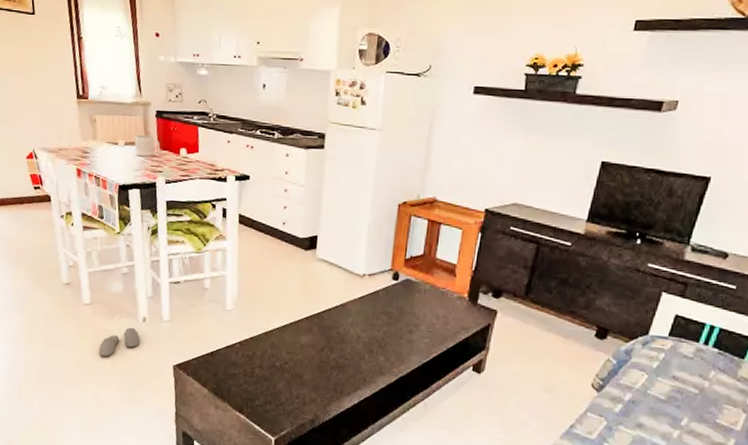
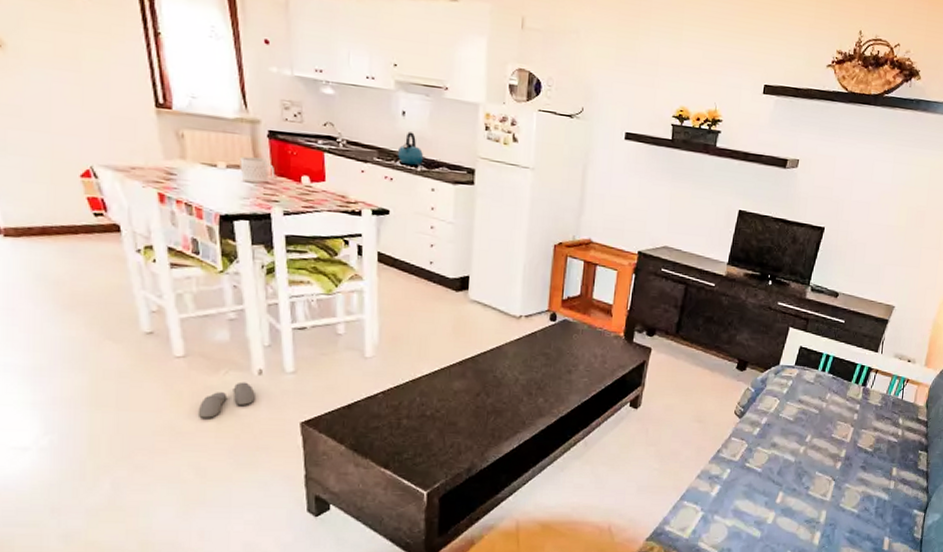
kettle: none [257,103,281,134] -> present [397,132,424,166]

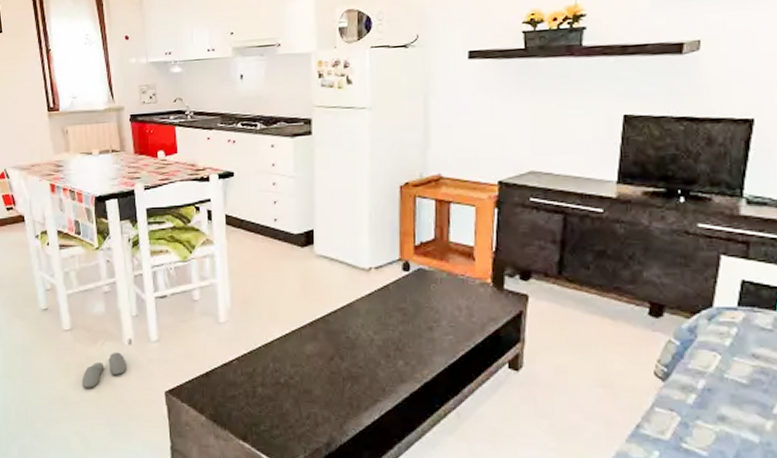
mug: present [240,156,276,184] -> none [109,141,137,165]
kettle: present [397,132,424,166] -> none [238,93,262,126]

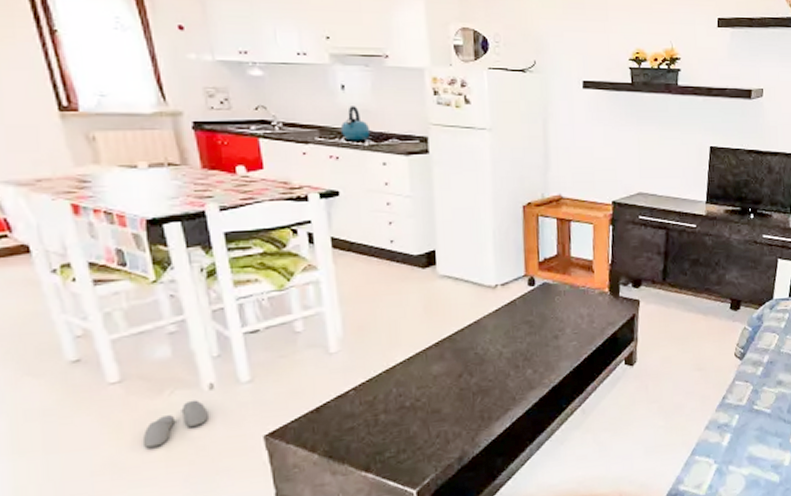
kettle: none [238,93,262,126] -> present [340,106,371,141]

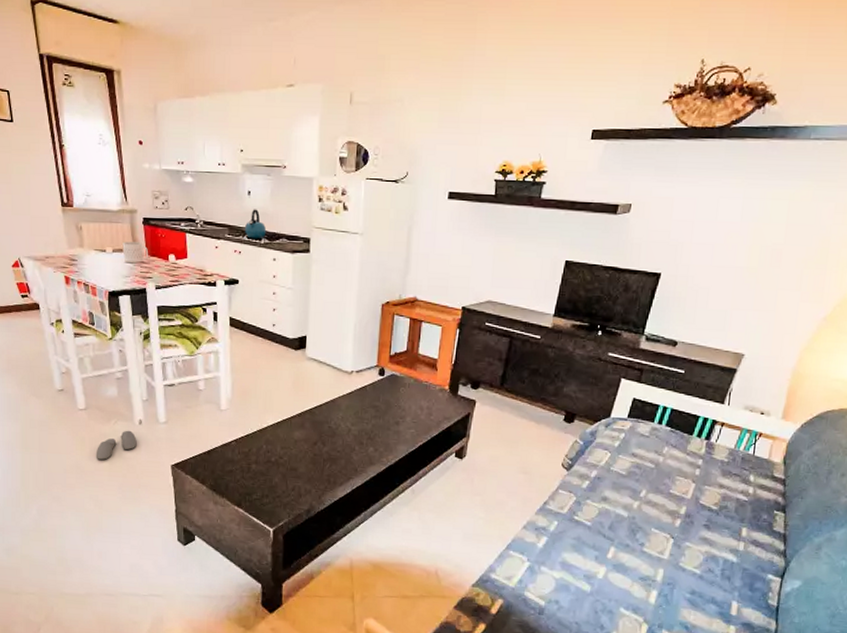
mug: none [163,153,206,181] -> present [122,241,149,264]

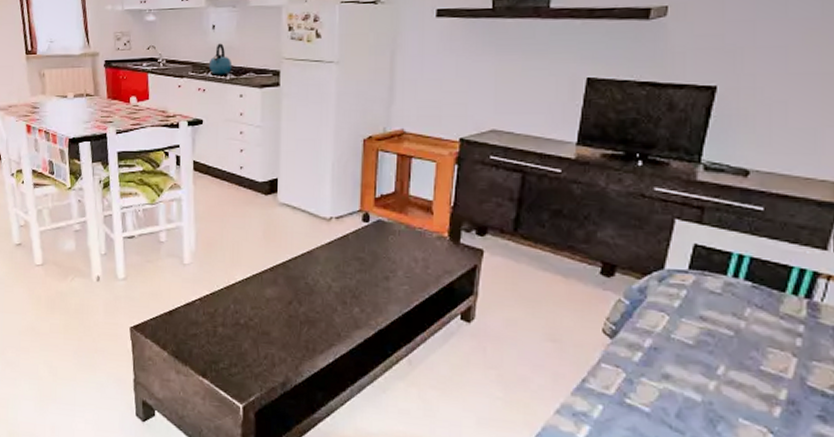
slippers: present [95,430,137,460] -> none [51,287,94,321]
mug: present [122,241,149,264] -> none [83,86,110,108]

